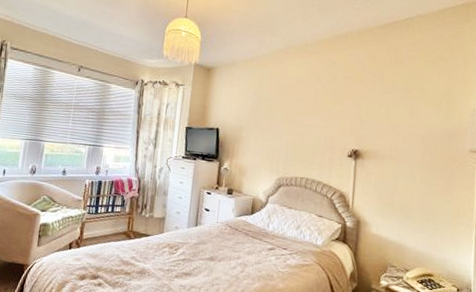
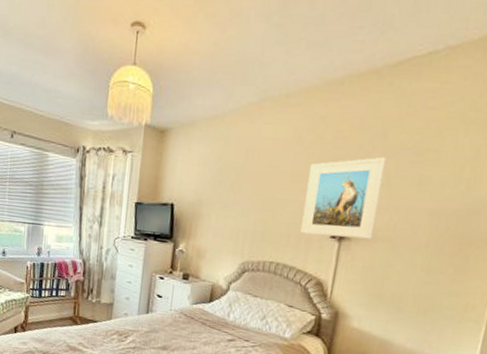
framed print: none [323,92,385,158] -> present [300,156,387,240]

